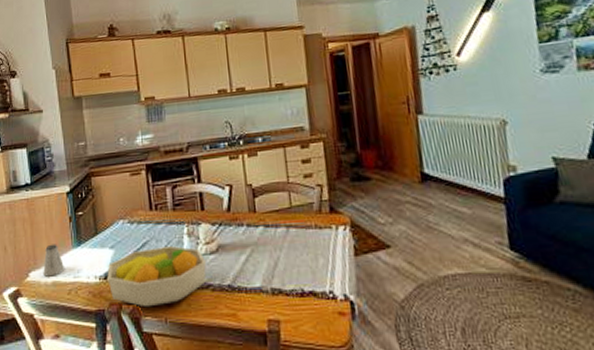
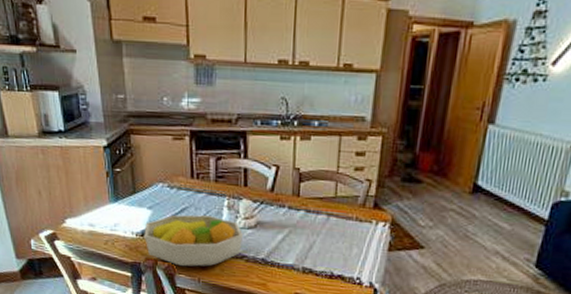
saltshaker: present [43,244,65,277] -> none [79,195,102,226]

